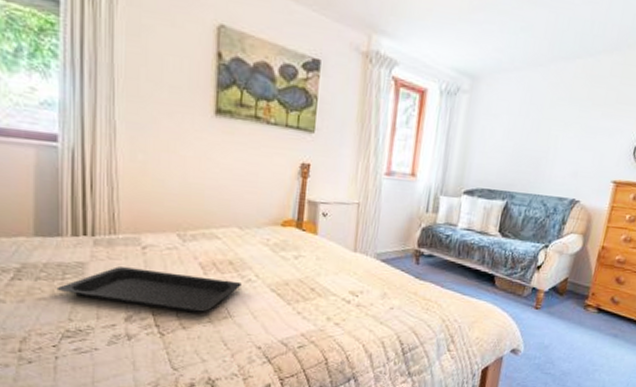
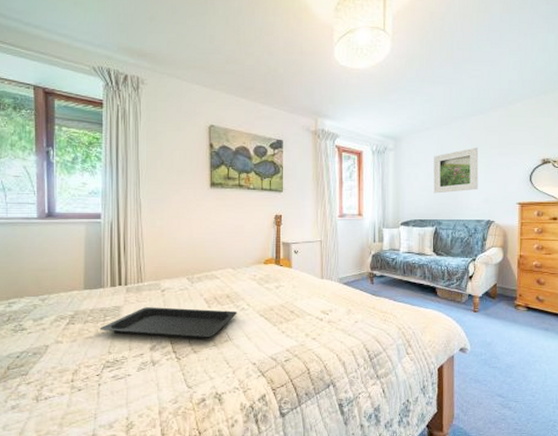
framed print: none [511,101,578,159] -> present [433,147,479,194]

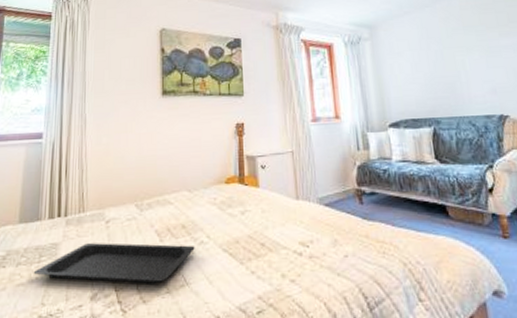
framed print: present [433,147,479,194] -> none [419,29,481,87]

